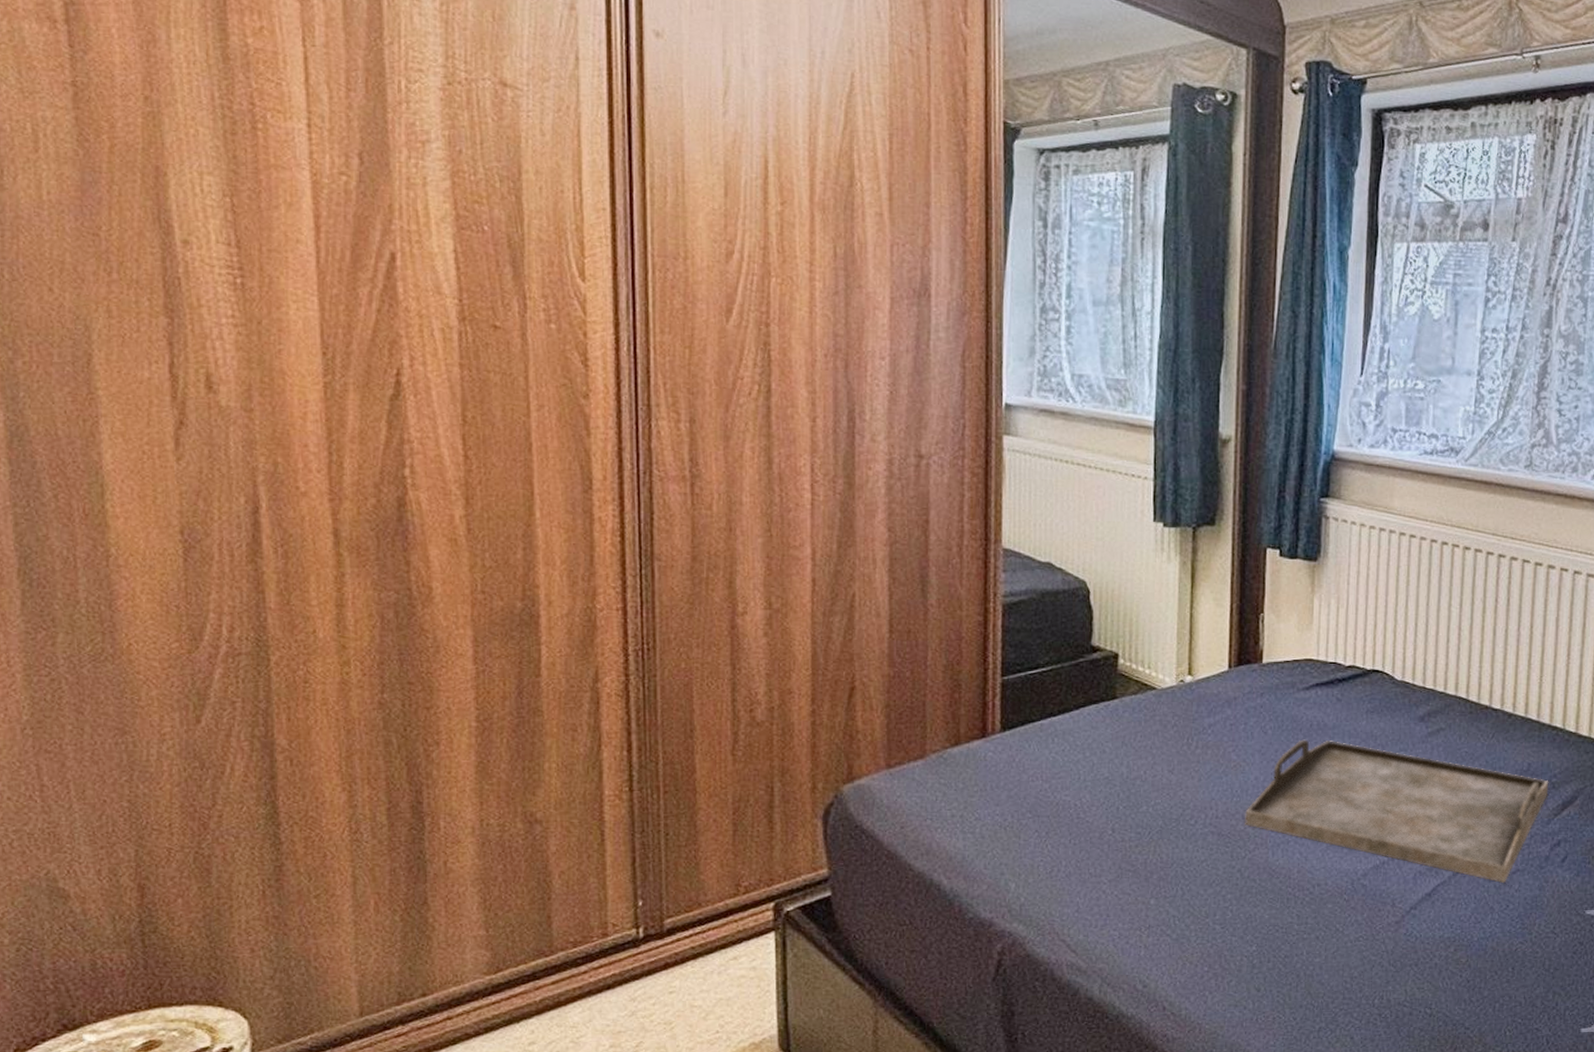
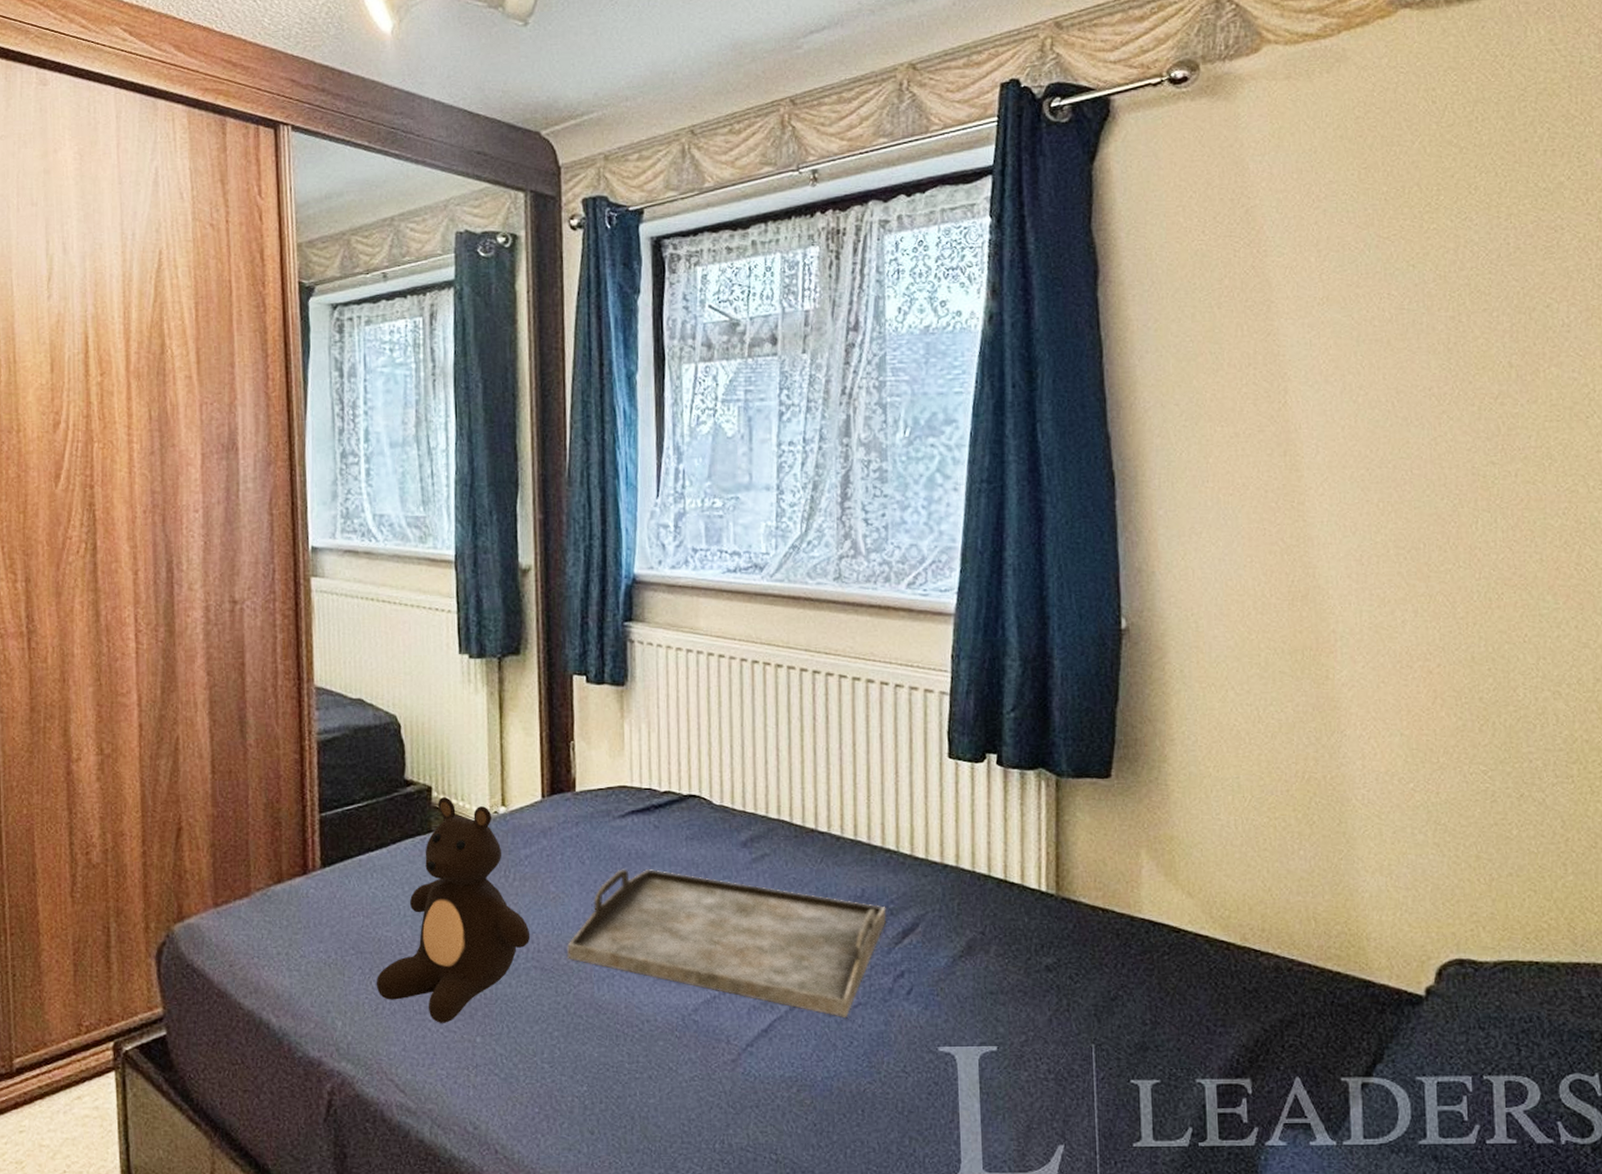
teddy bear: none [1052,665,1210,886] -> present [376,797,531,1023]

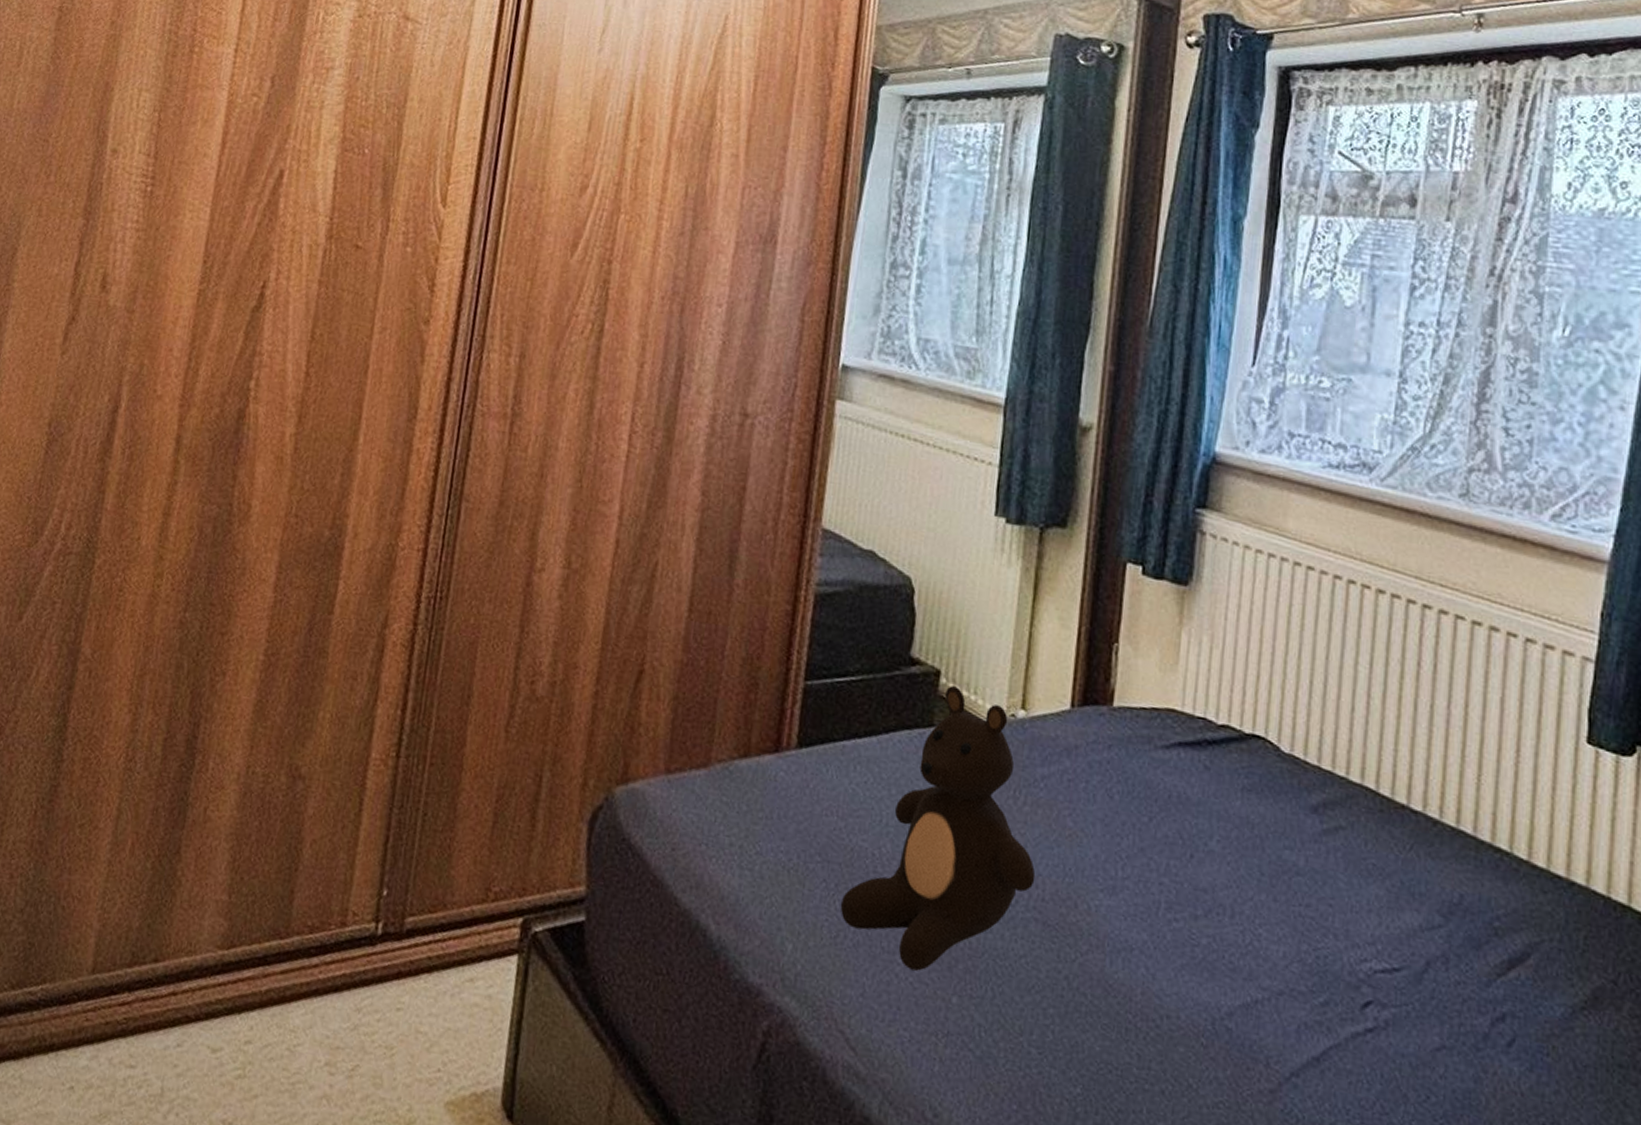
serving tray: present [567,869,887,1019] -> none [1078,813,1490,1063]

